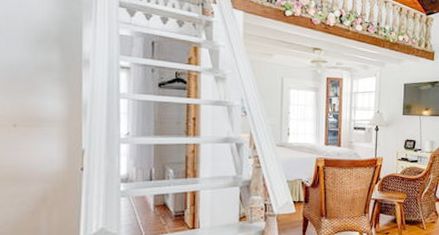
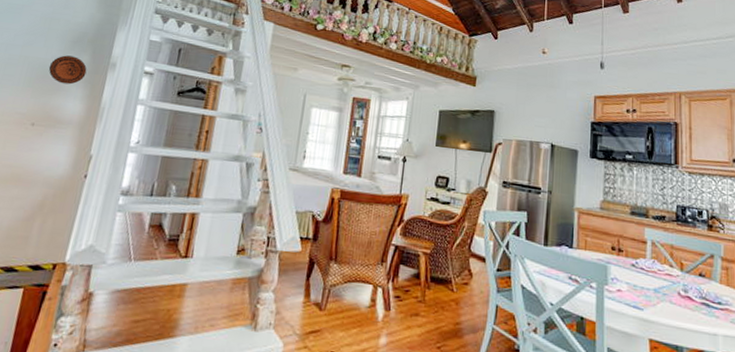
decorative plate: none [17,55,59,84] -> present [48,55,87,85]

